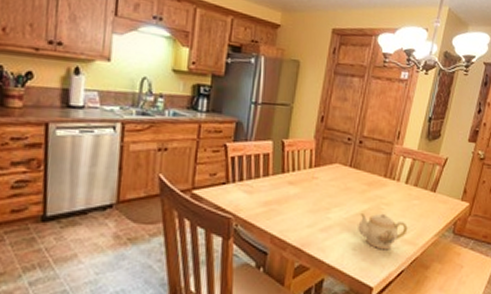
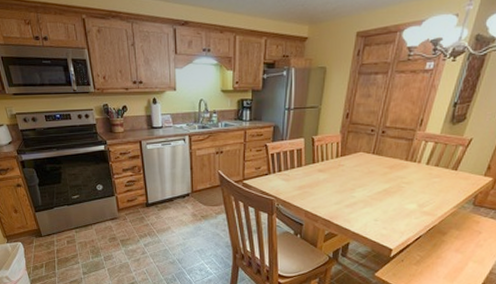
teapot: present [358,213,408,250] -> none [380,190,427,220]

